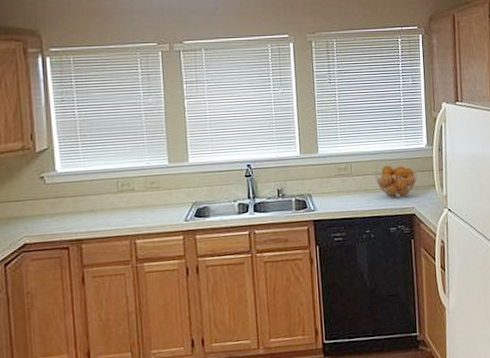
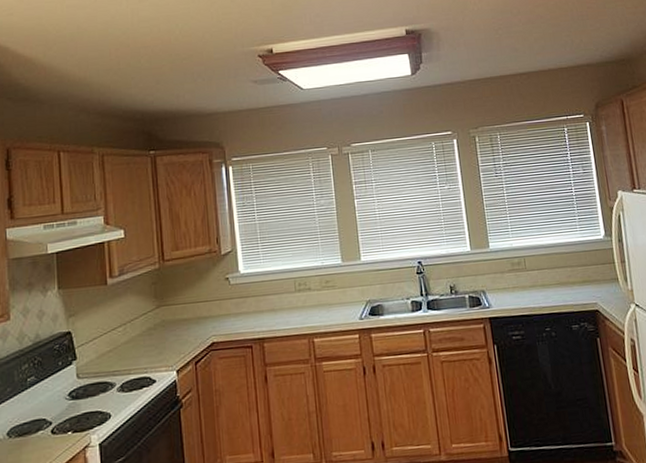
fruit basket: present [374,165,418,199] -> none [549,258,598,294]

